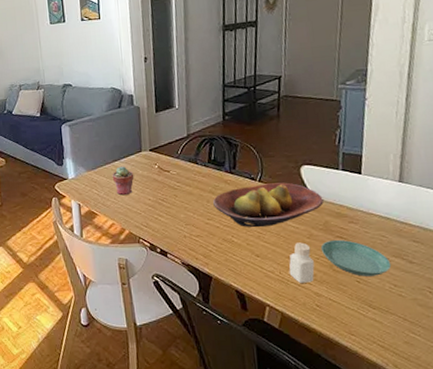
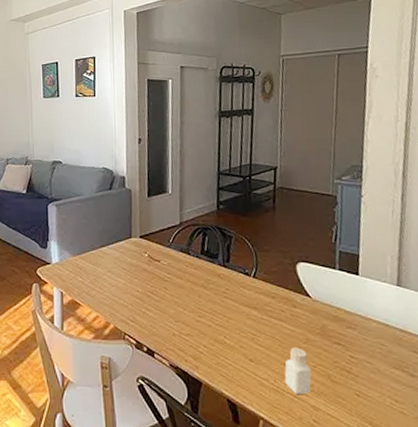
potted succulent: present [112,166,134,196] -> none [99,252,123,285]
fruit bowl: present [213,182,324,228] -> none [205,280,320,329]
saucer: present [320,239,392,277] -> none [317,346,392,389]

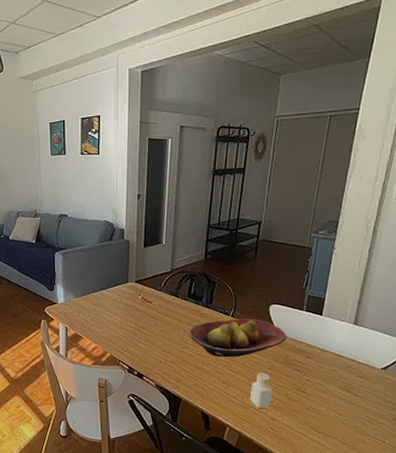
fruit bowl: none [205,280,320,329] -> present [189,319,286,358]

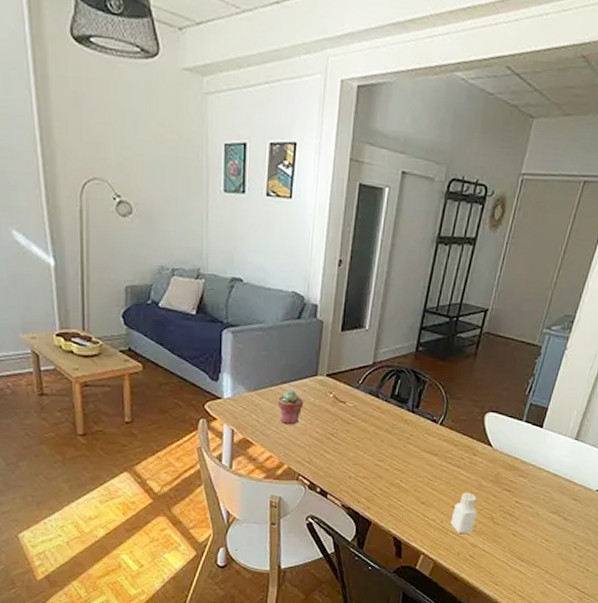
potted succulent: none [99,295,119,322] -> present [277,390,304,425]
fruit bowl: present [189,319,286,358] -> none [387,427,500,474]

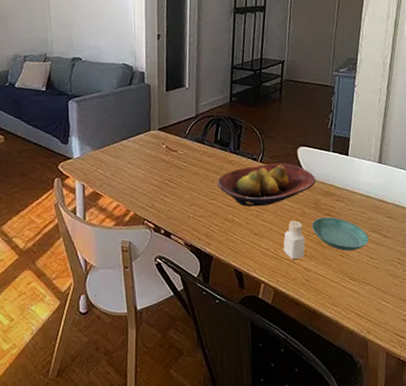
potted succulent: present [277,390,304,425] -> none [119,145,142,176]
fruit bowl: none [387,427,500,474] -> present [217,163,316,207]
saucer: none [486,492,548,530] -> present [311,217,369,251]

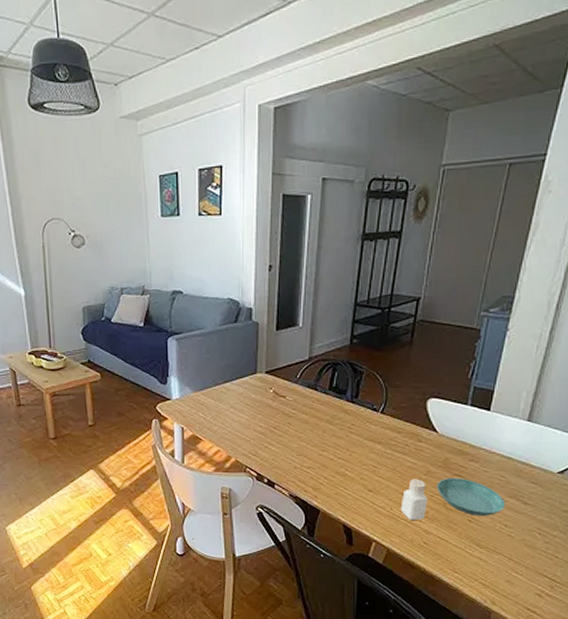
fruit bowl: present [217,163,316,207] -> none [330,415,446,462]

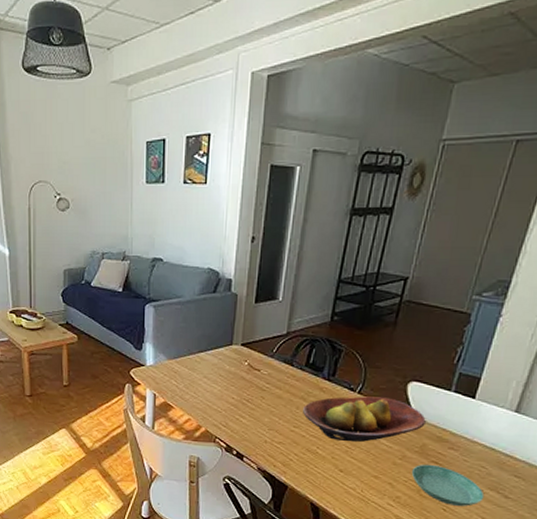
fruit bowl: none [330,415,446,462] -> present [303,396,426,443]
pepper shaker: present [400,479,427,520] -> none [371,462,401,505]

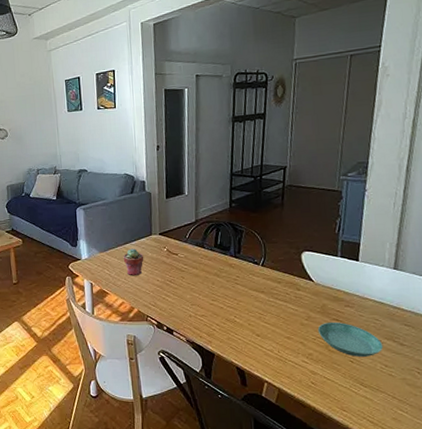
potted succulent: none [195,358,220,391] -> present [123,248,144,276]
fruit bowl: present [303,396,426,443] -> none [218,267,322,309]

